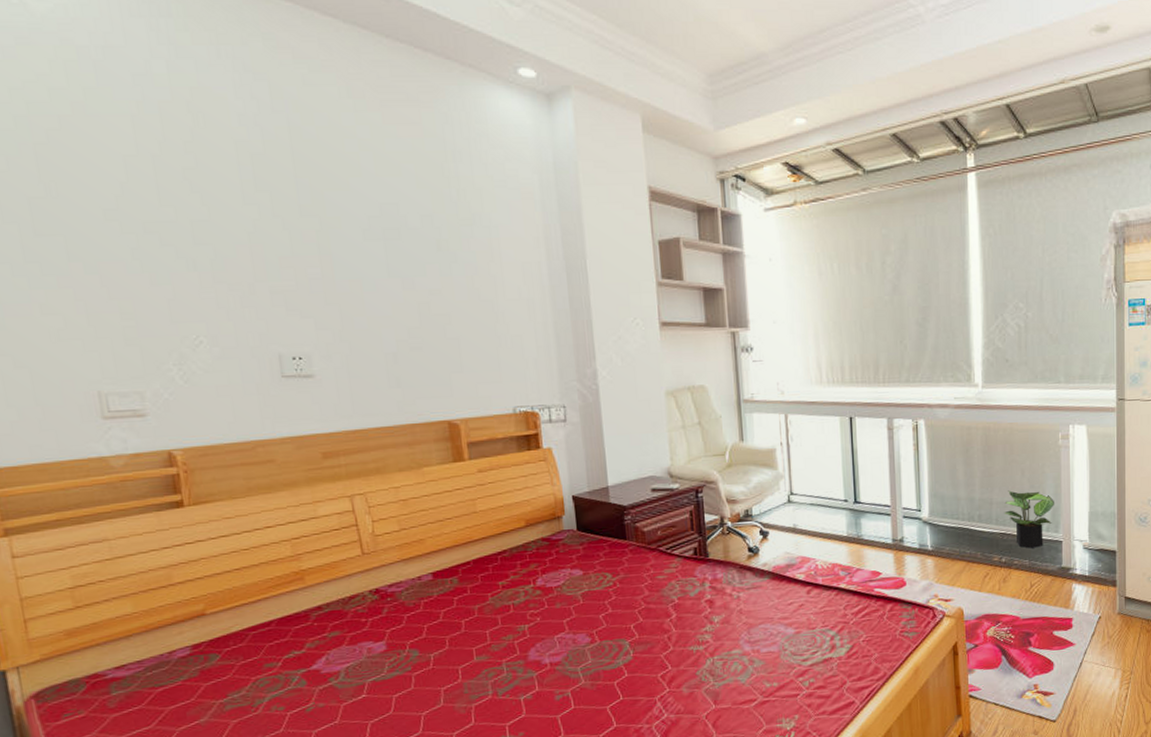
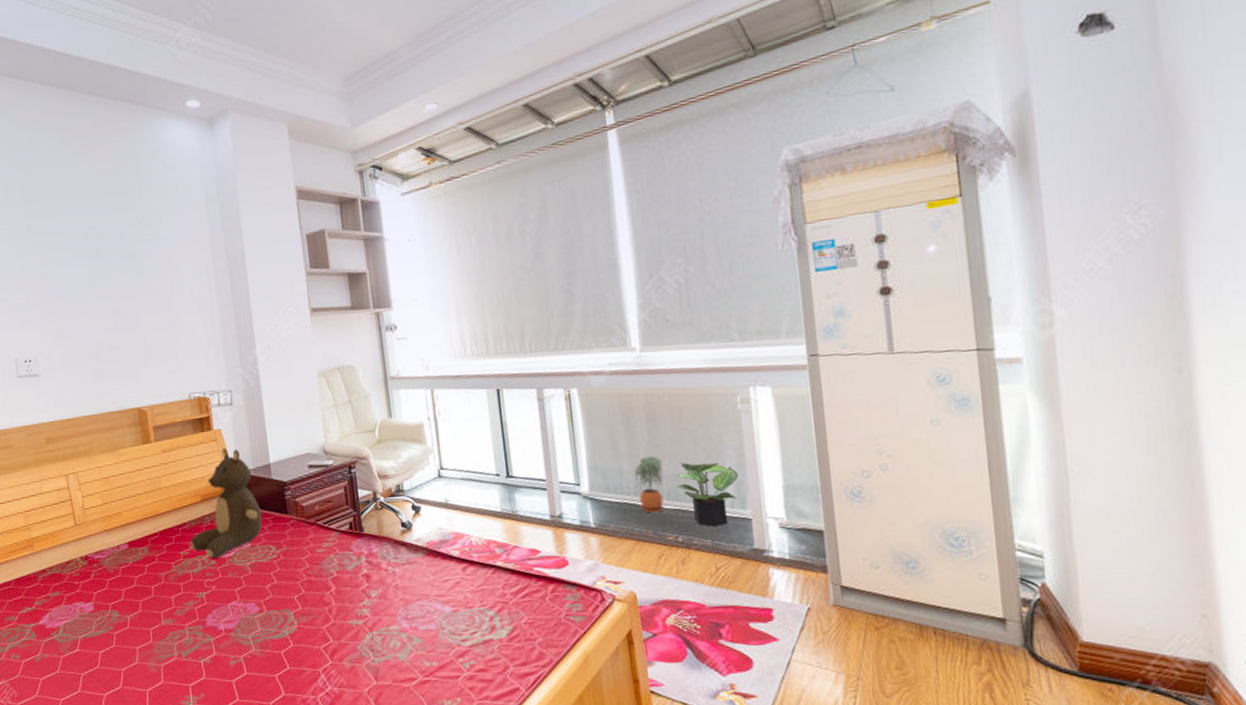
teddy bear: none [510,468,597,588] -> present [190,447,262,558]
potted plant: none [969,484,994,537] -> present [634,455,664,513]

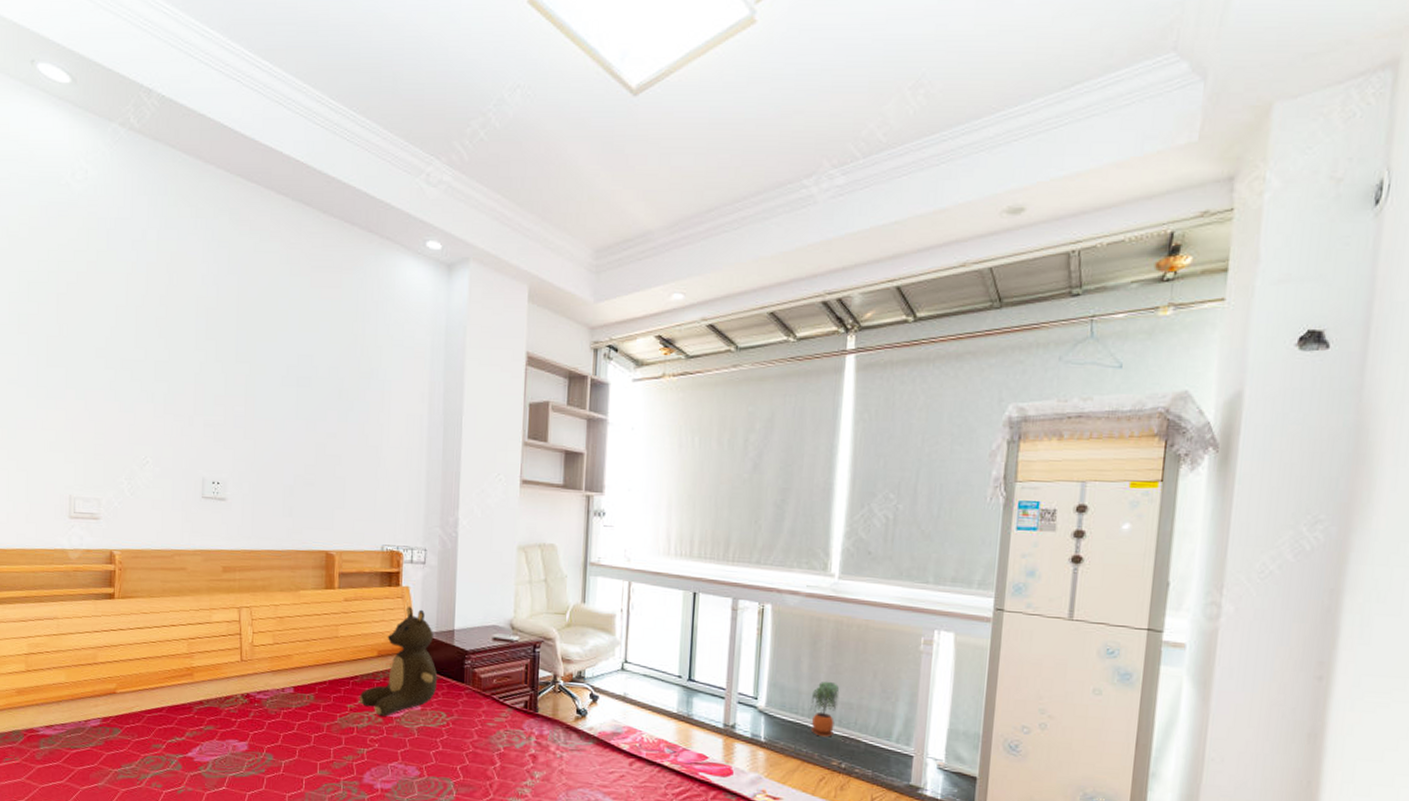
potted plant: present [676,462,738,527] -> none [848,691,908,759]

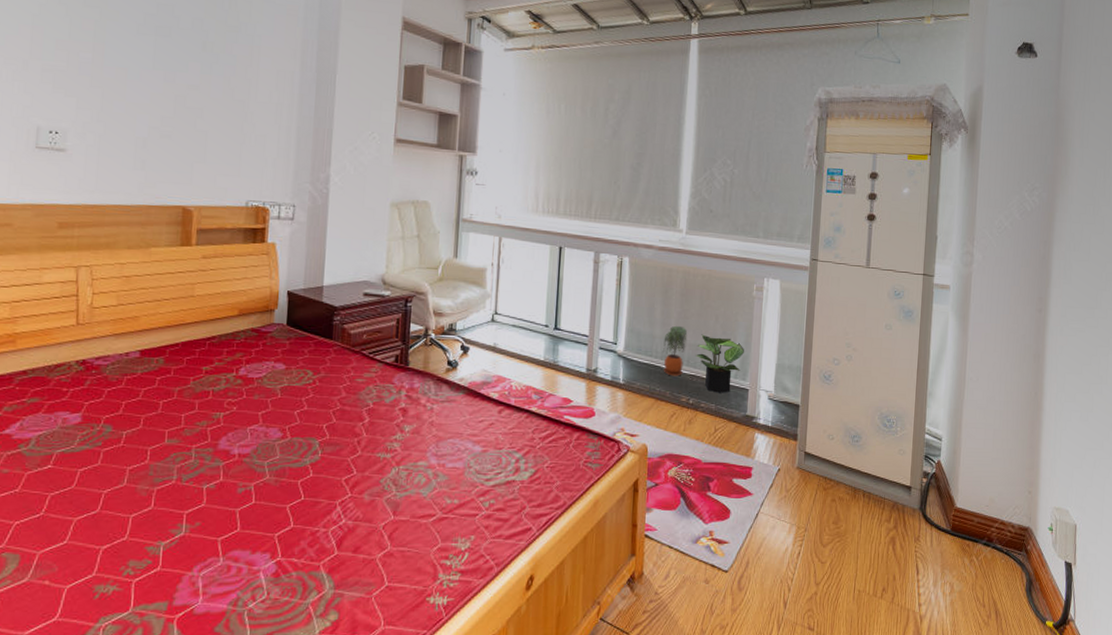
teddy bear: present [359,606,437,716] -> none [216,262,304,377]
potted plant: none [848,691,908,759] -> present [695,334,744,393]

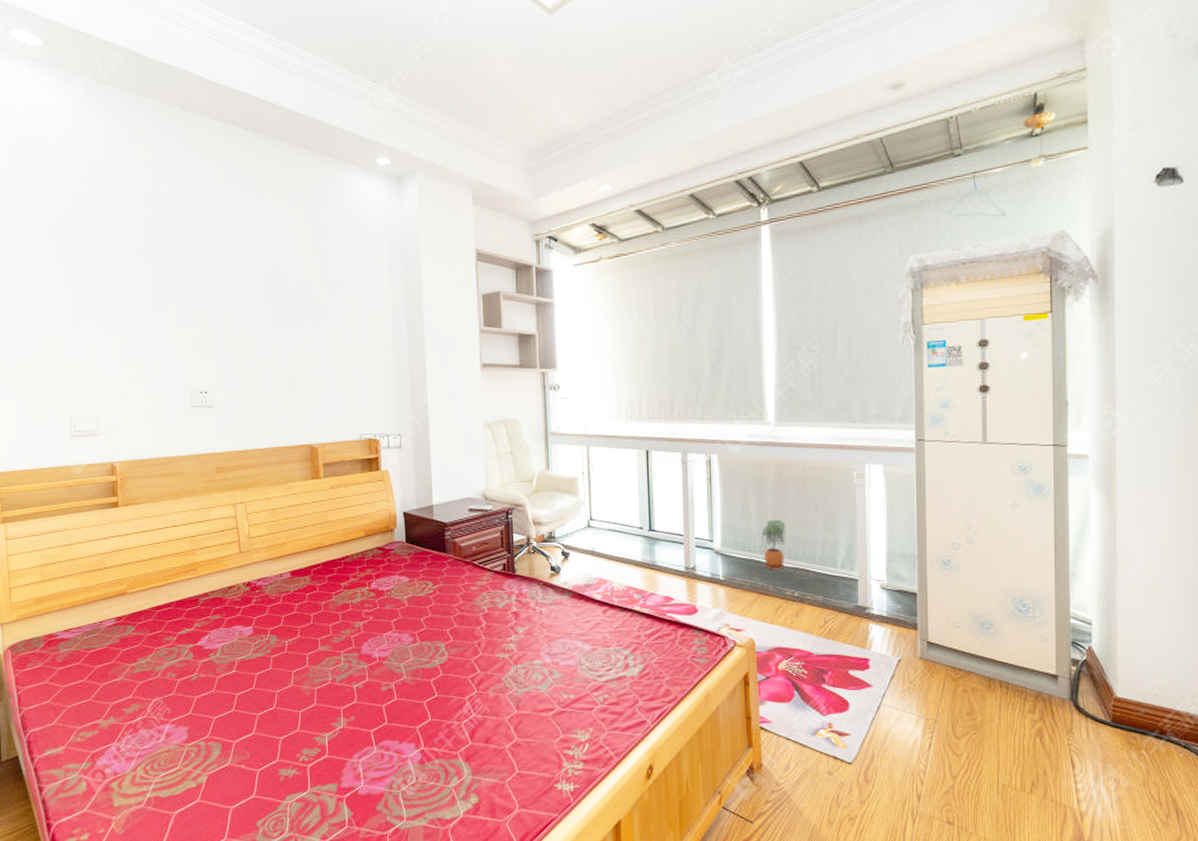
potted plant: present [695,334,744,393] -> none [796,526,849,585]

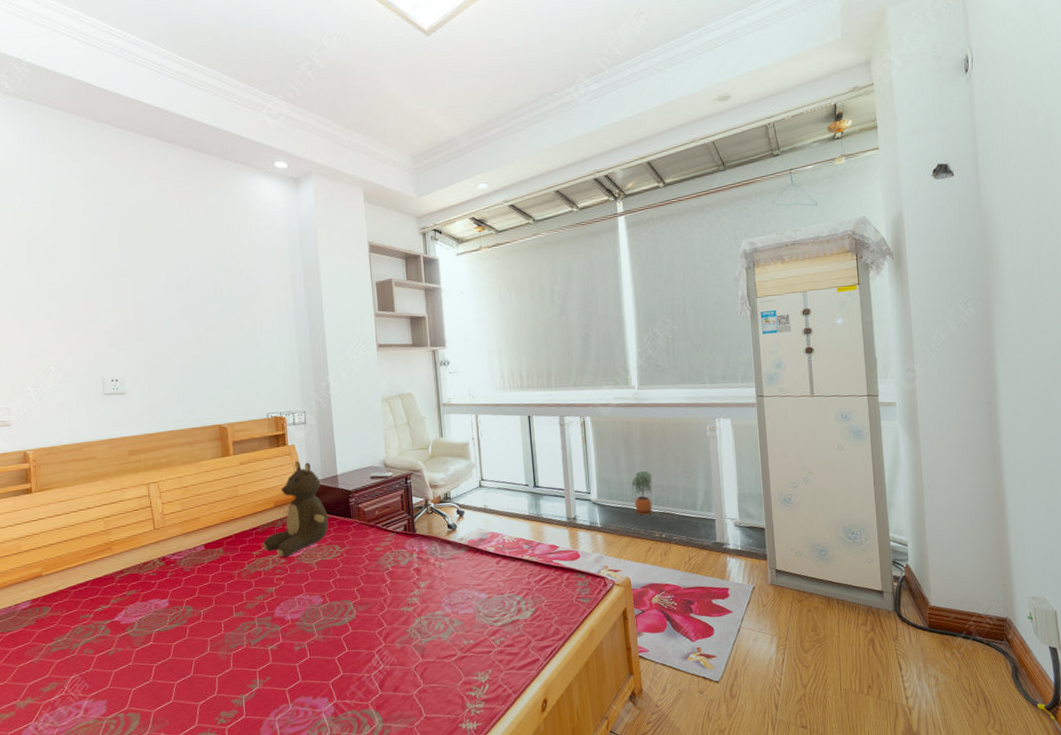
teddy bear: none [351,487,421,590] -> present [262,460,328,557]

